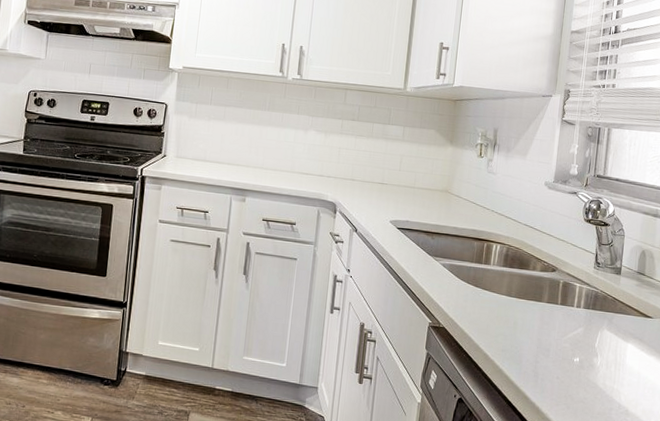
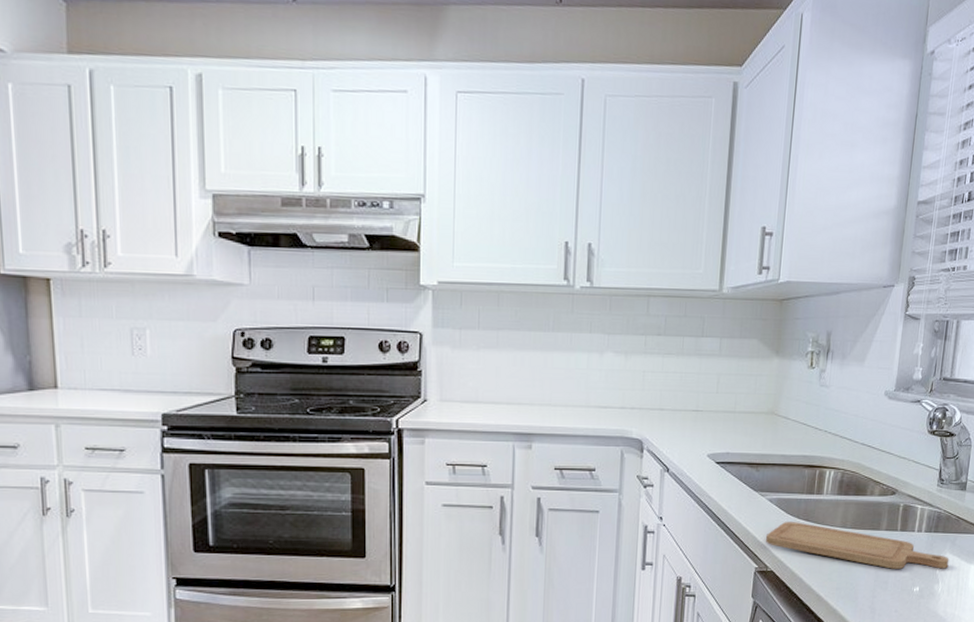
chopping board: none [438,284,607,344] -> present [765,521,949,569]

